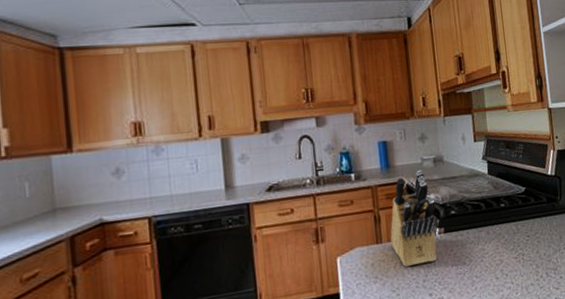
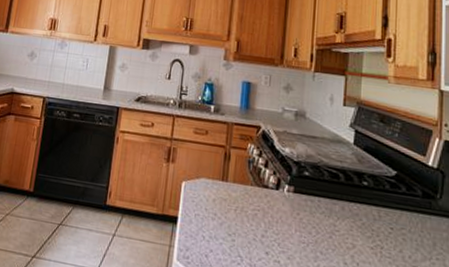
knife block: present [390,169,438,267] -> none [236,119,290,219]

